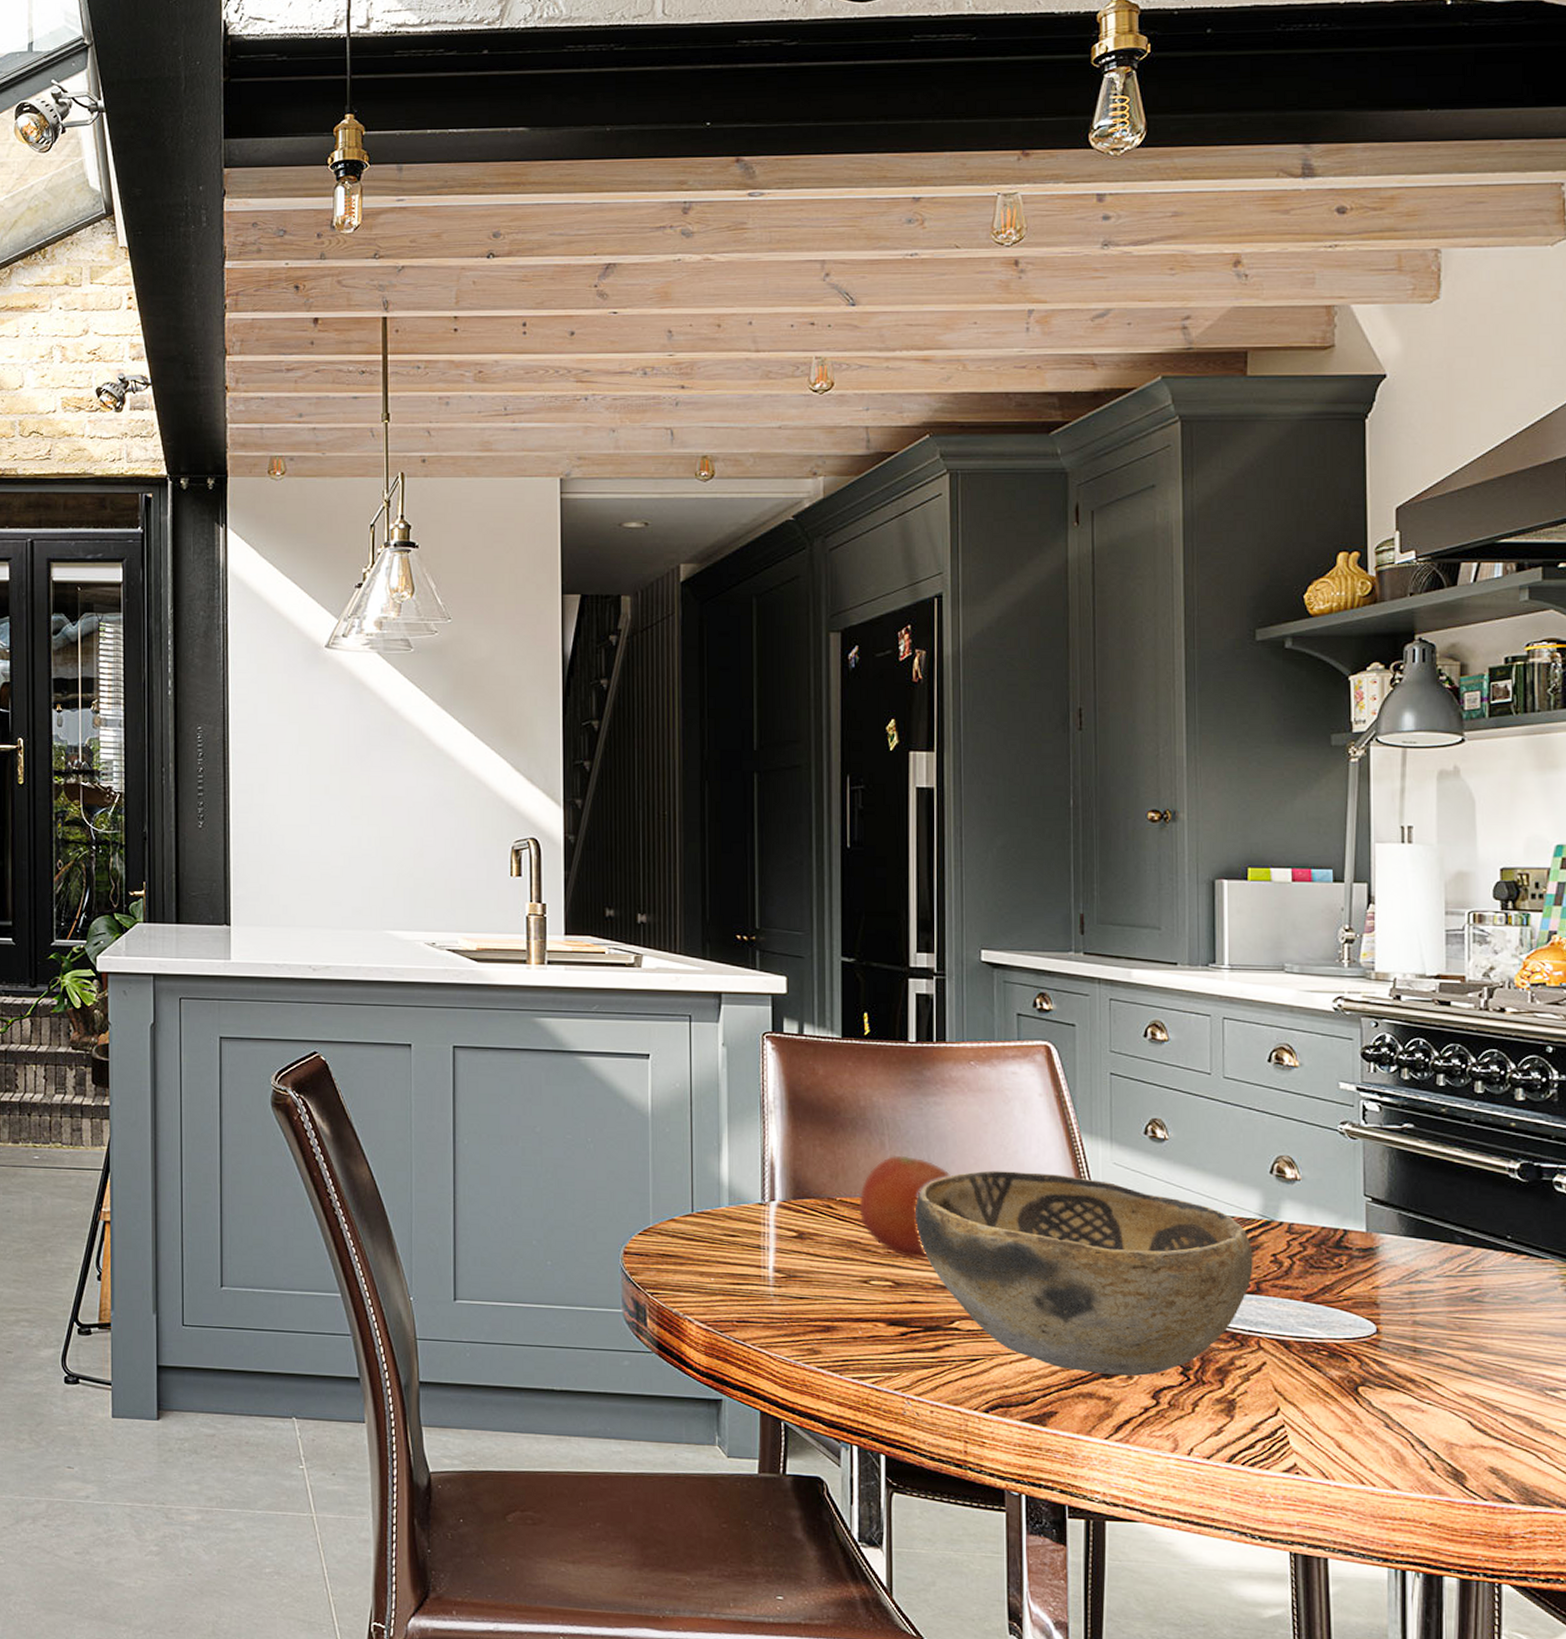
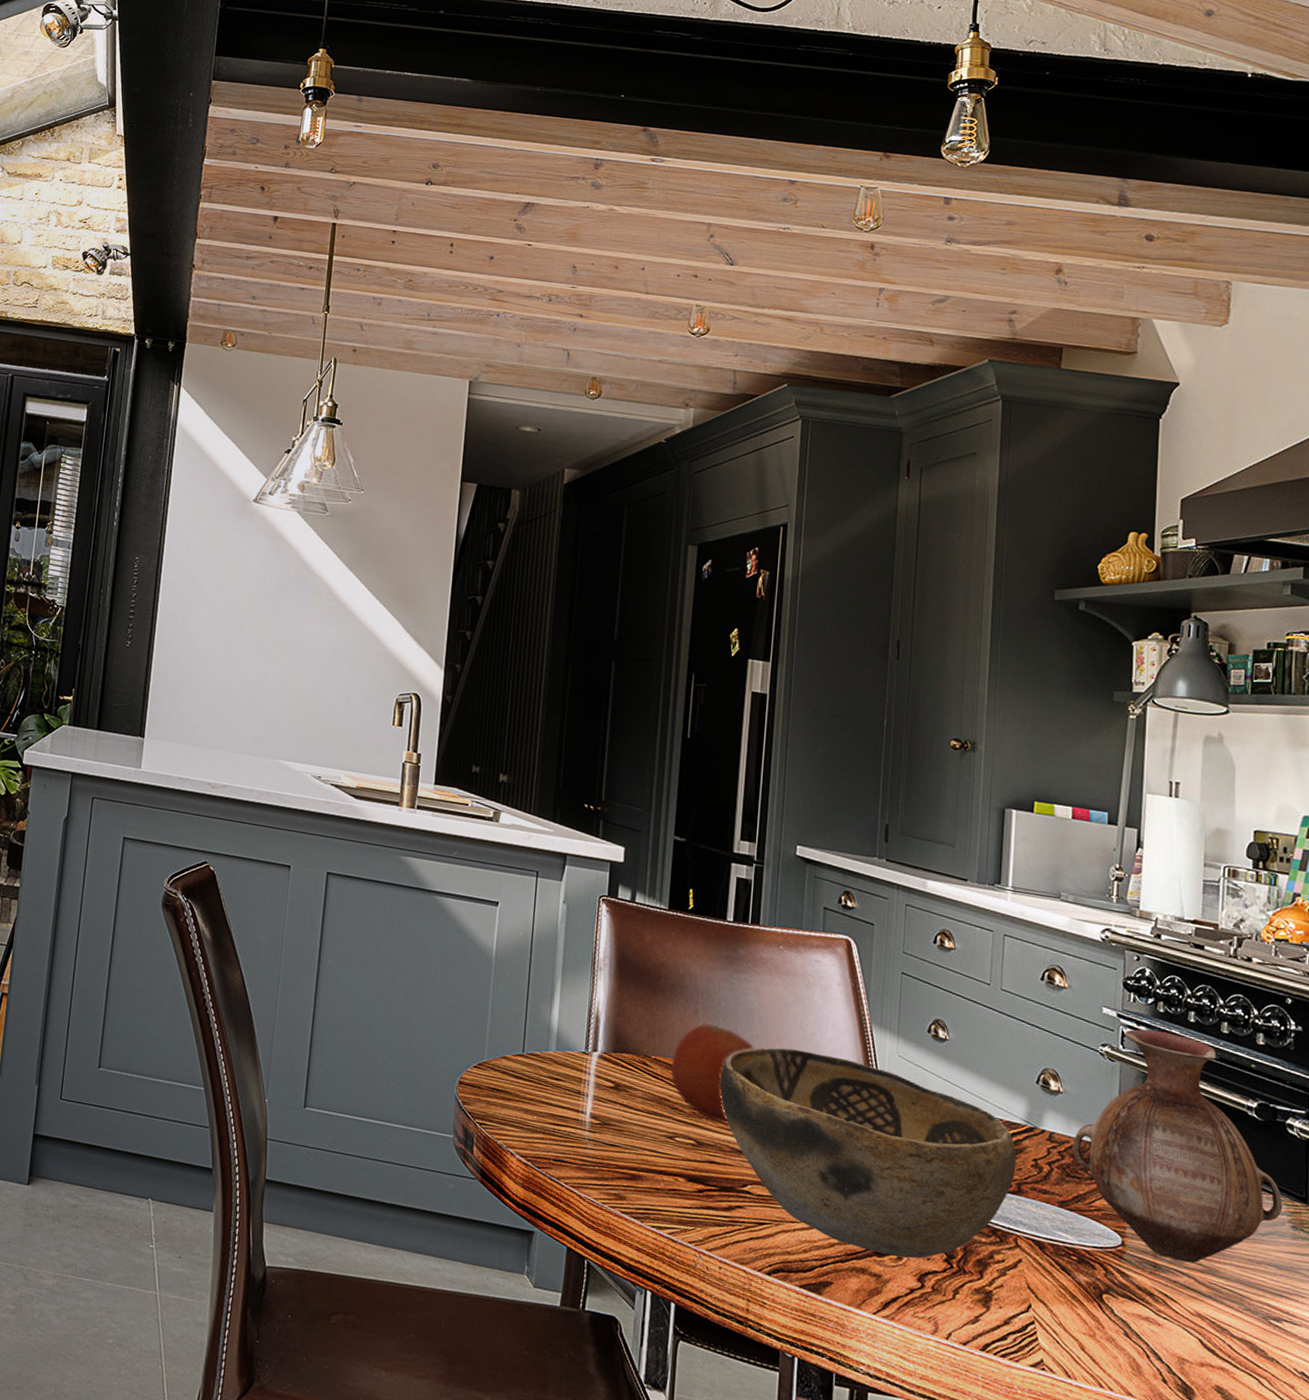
vase: none [1314,1099,1554,1343] -> present [1072,1029,1283,1263]

